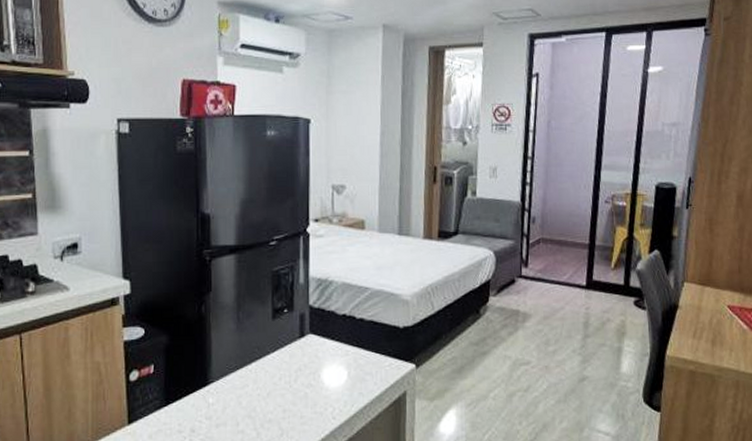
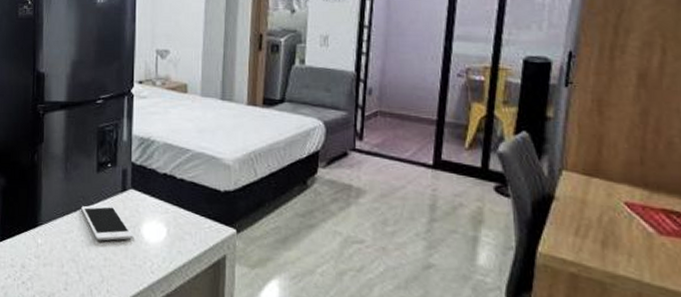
cell phone: none [256,352,313,392] -> present [81,204,133,241]

